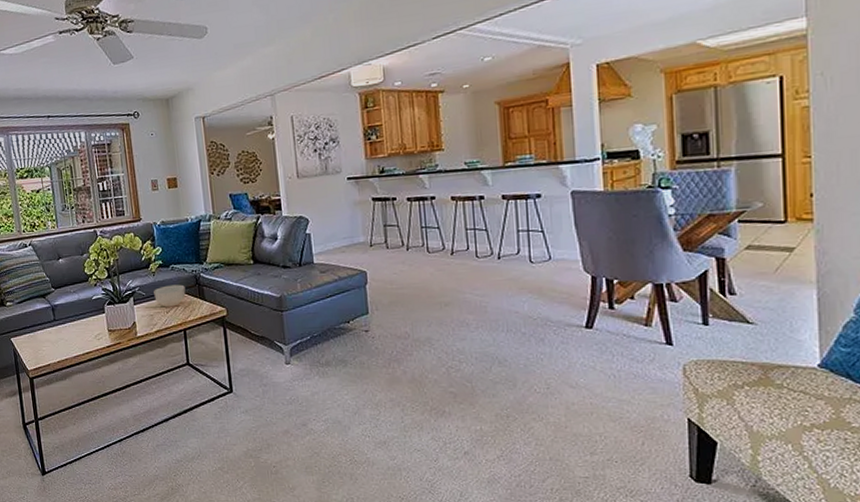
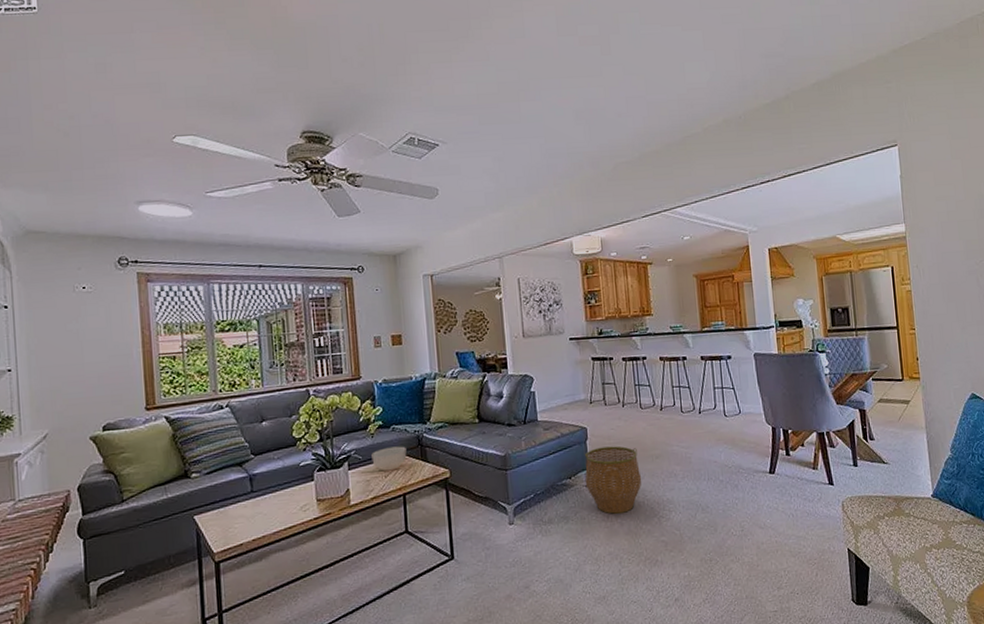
basket: none [363,291,429,361] -> present [584,446,642,514]

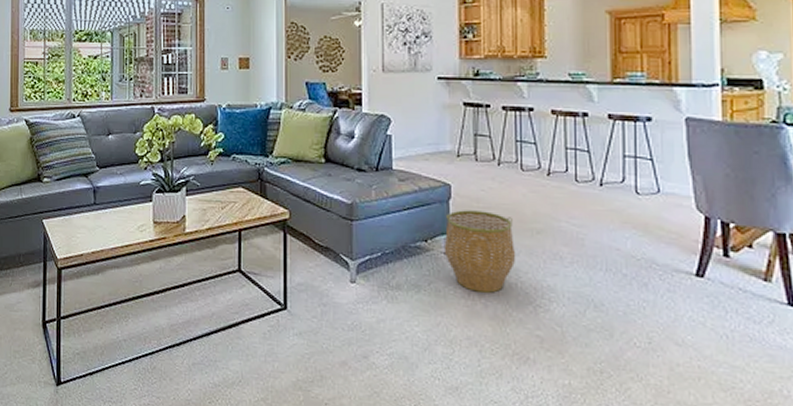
bowl: present [371,446,407,471] -> none [210,177,246,203]

